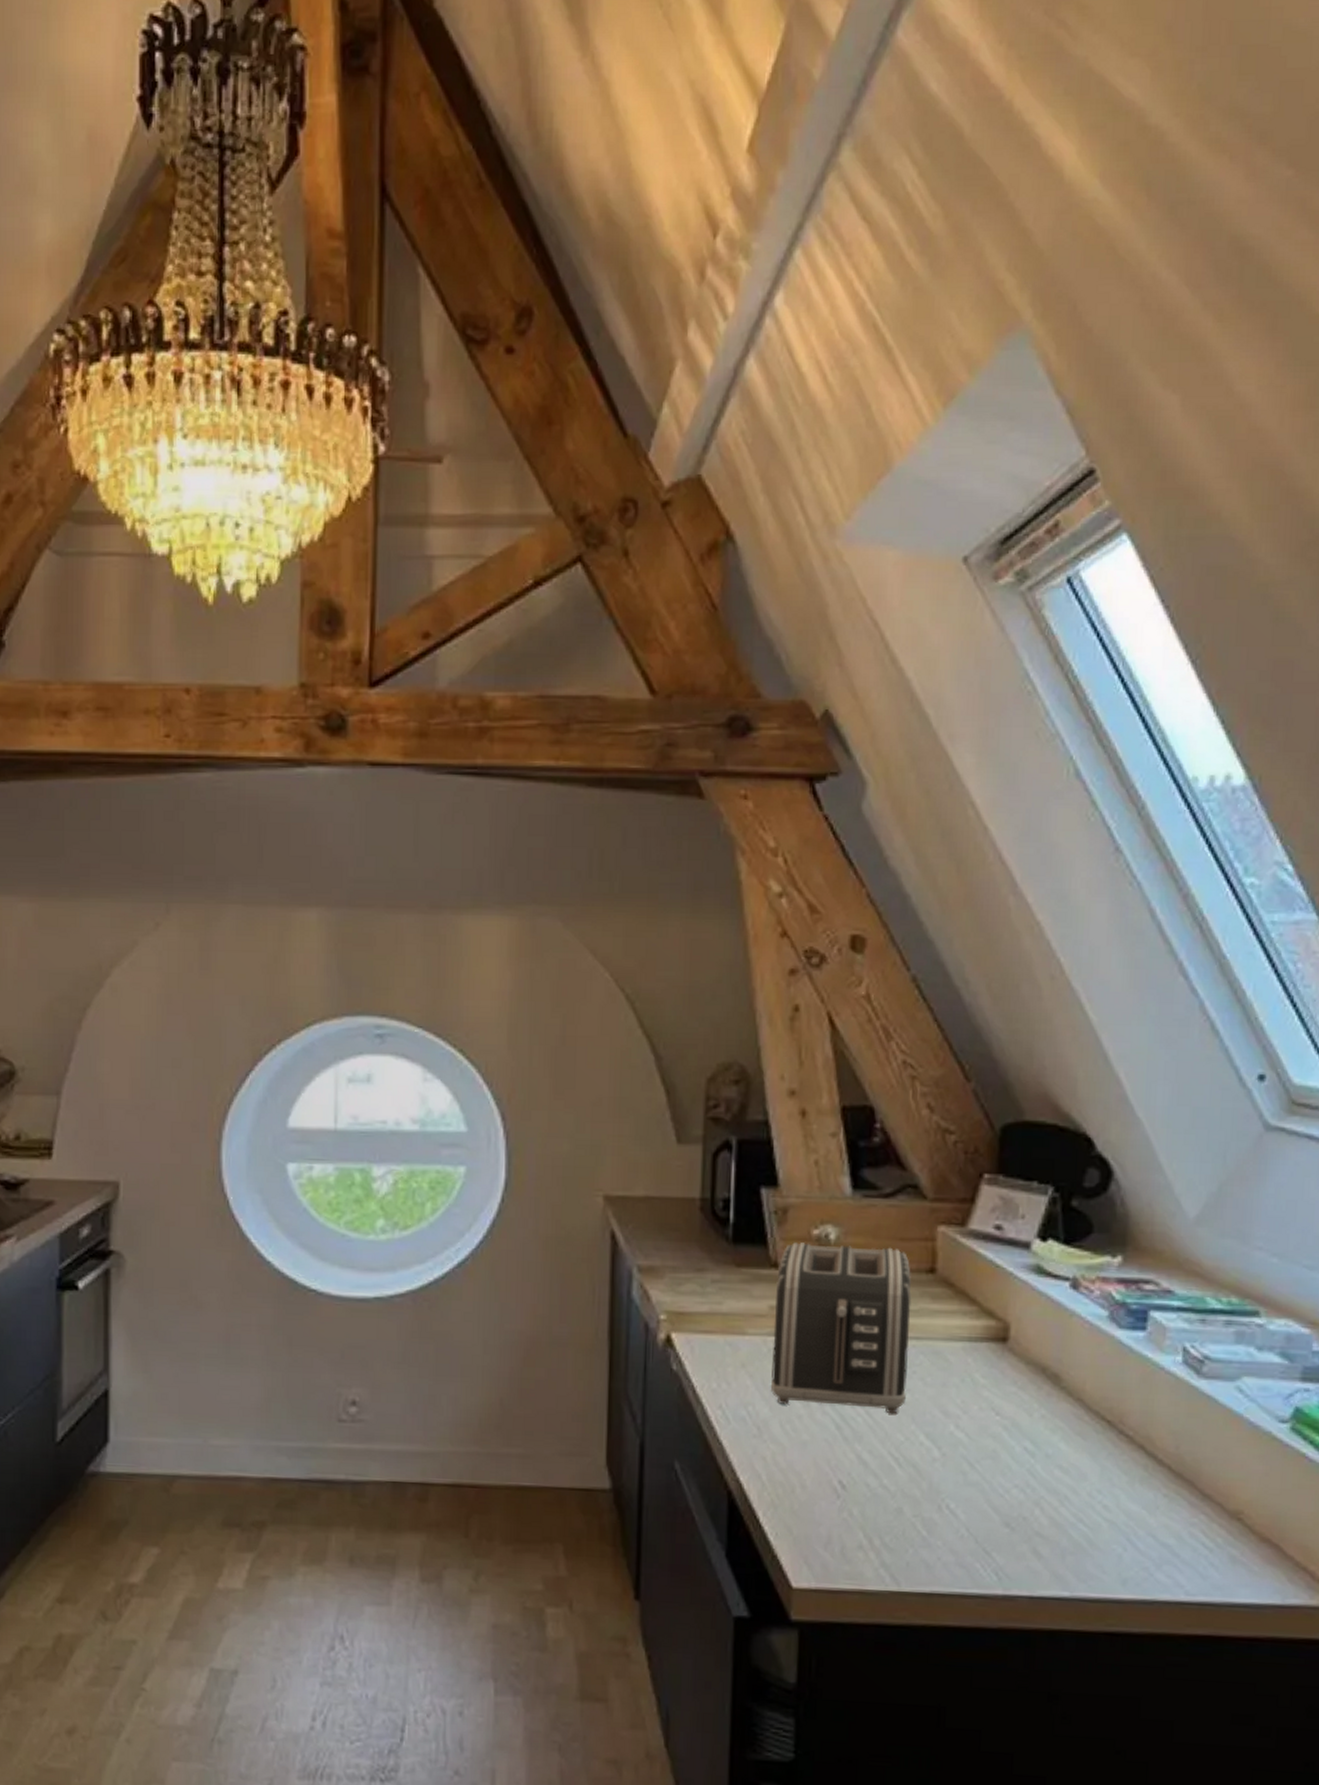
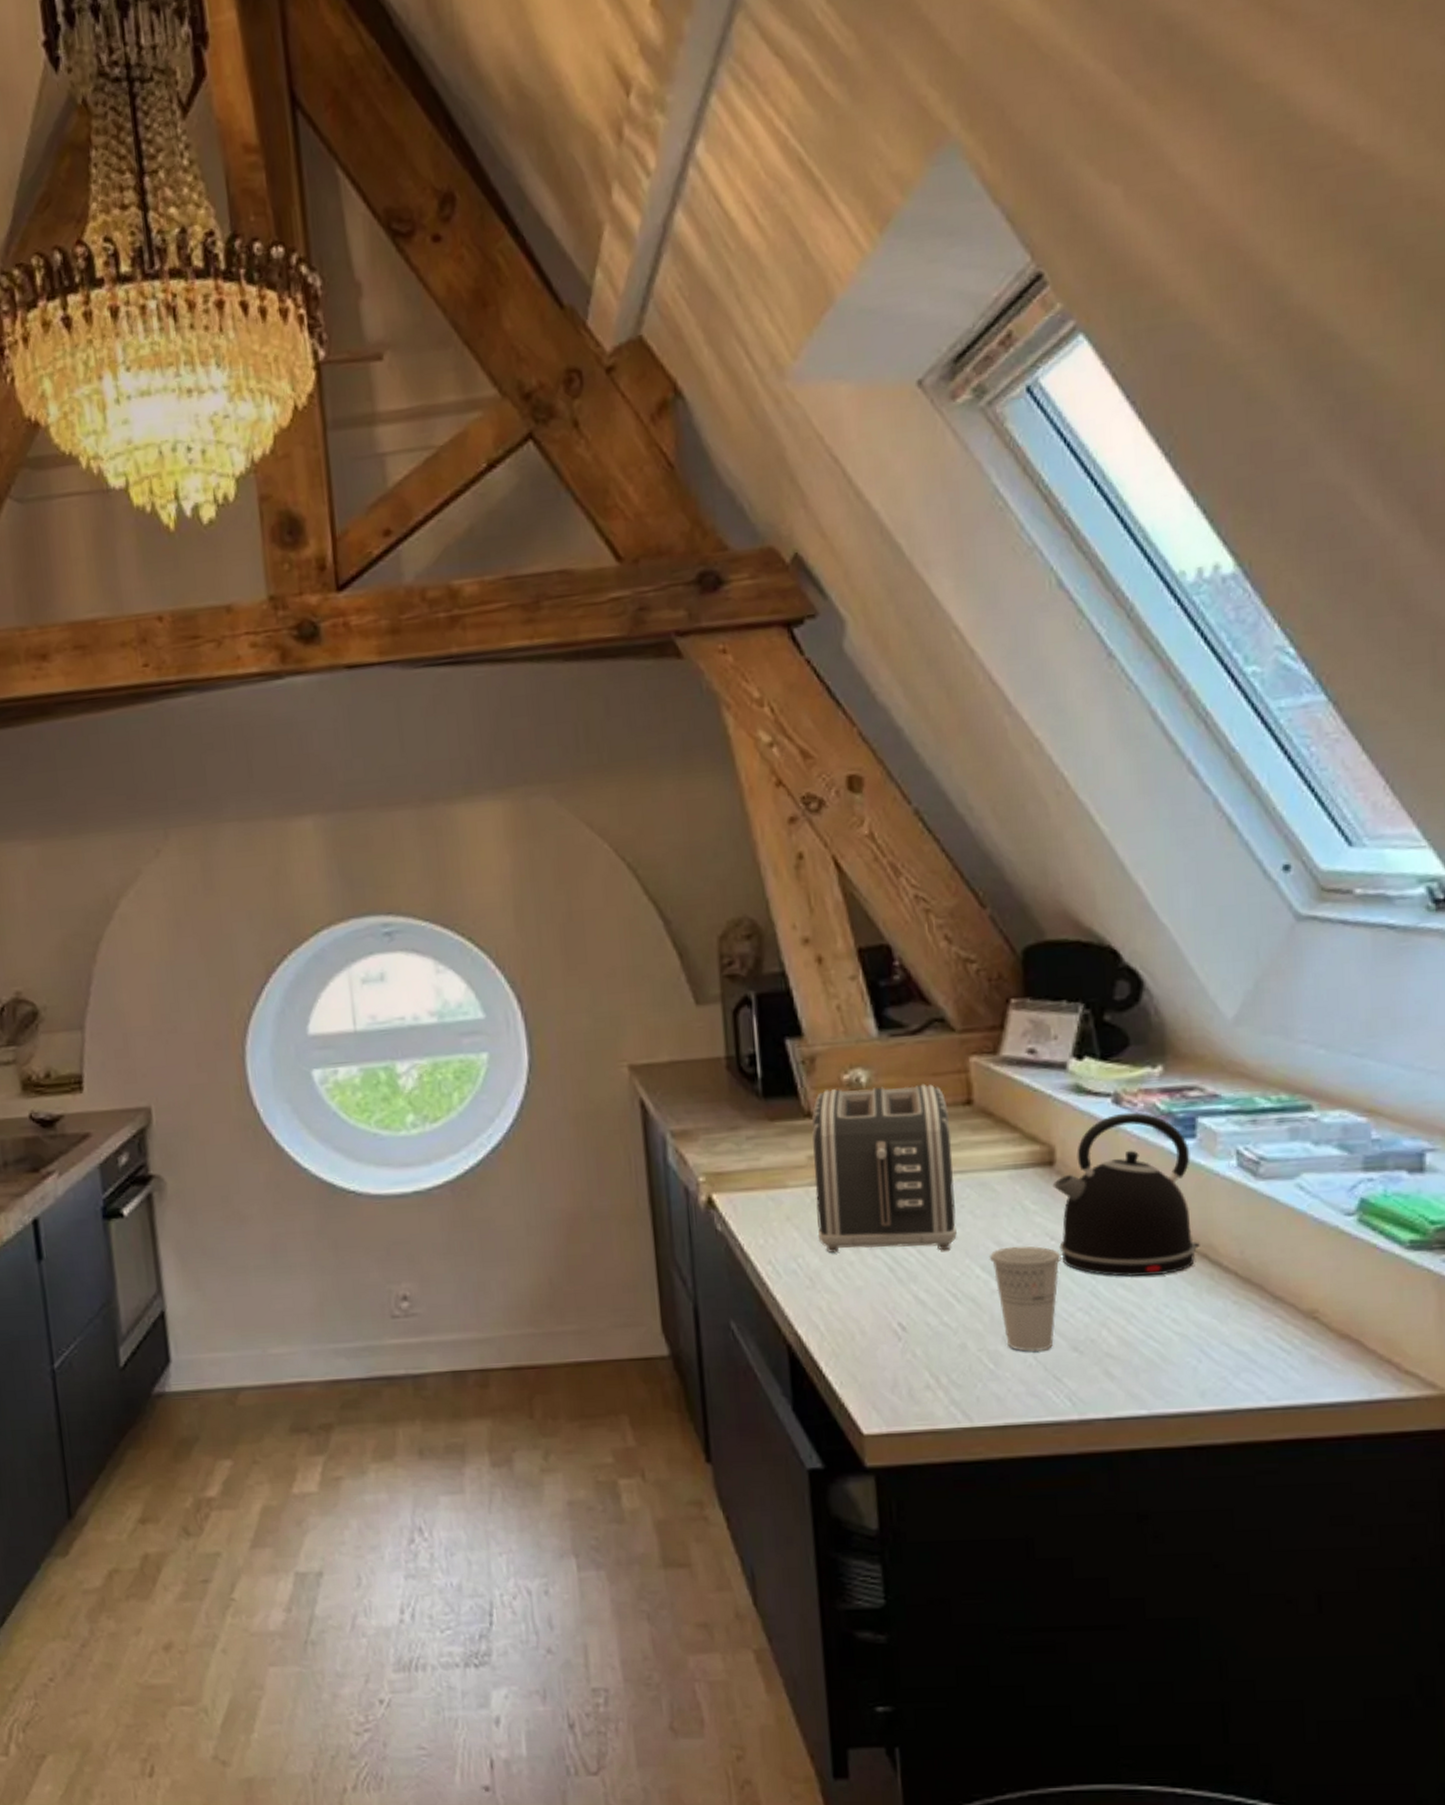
cup: none [934,1417,1004,1523] -> present [989,1245,1062,1352]
kettle: none [1003,1298,1139,1461] -> present [1052,1112,1200,1277]

